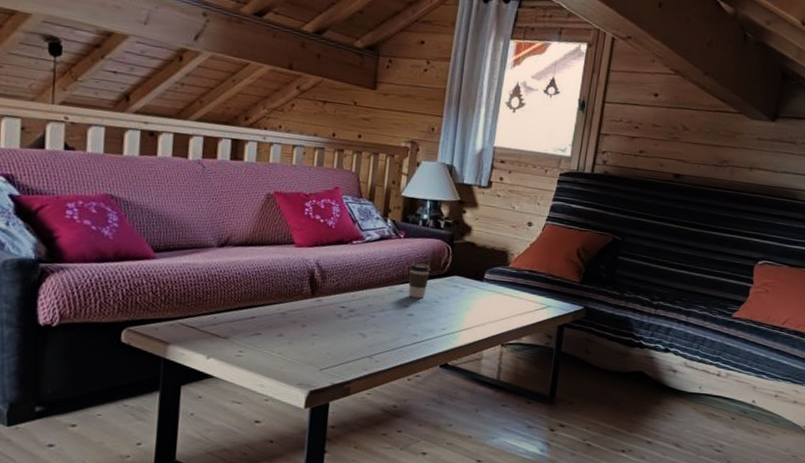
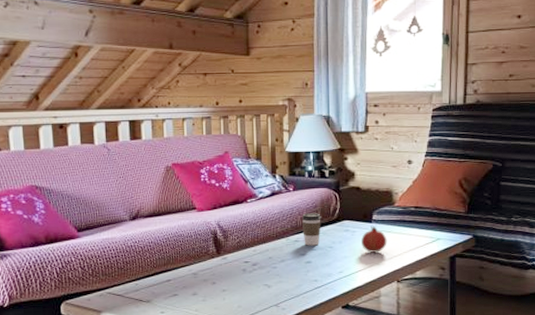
fruit: none [469,285,497,313] -> present [361,226,387,253]

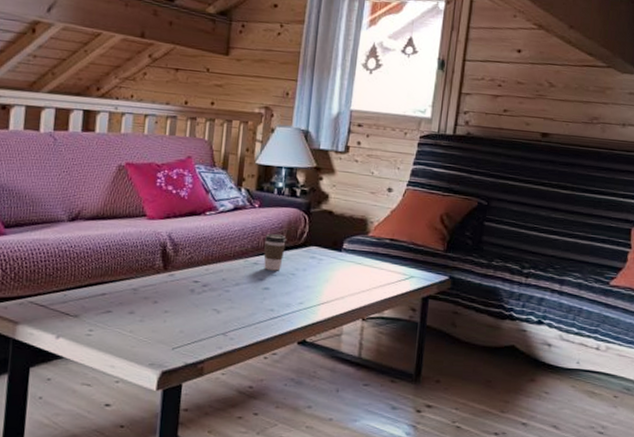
fruit: present [361,226,387,253] -> none [327,255,356,285]

